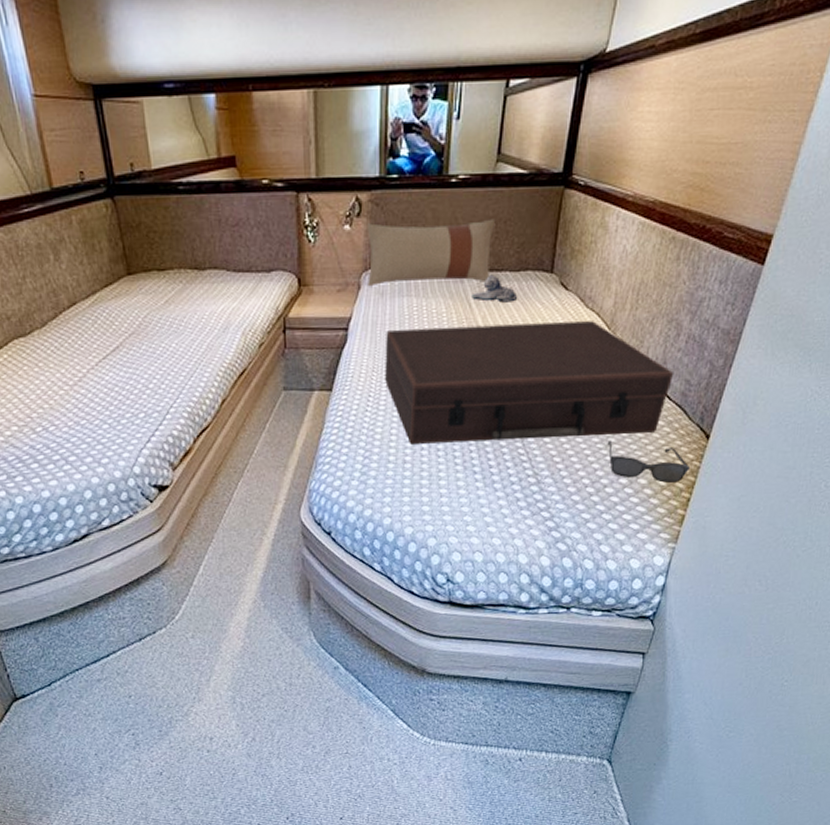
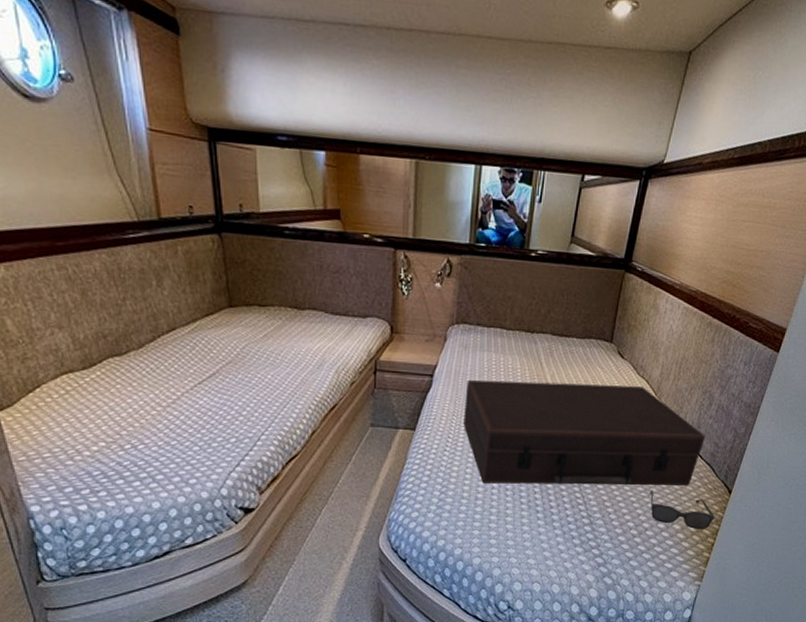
pillow: present [366,218,496,287] -> none [453,283,567,346]
plush toy: present [470,274,518,303] -> none [542,339,582,365]

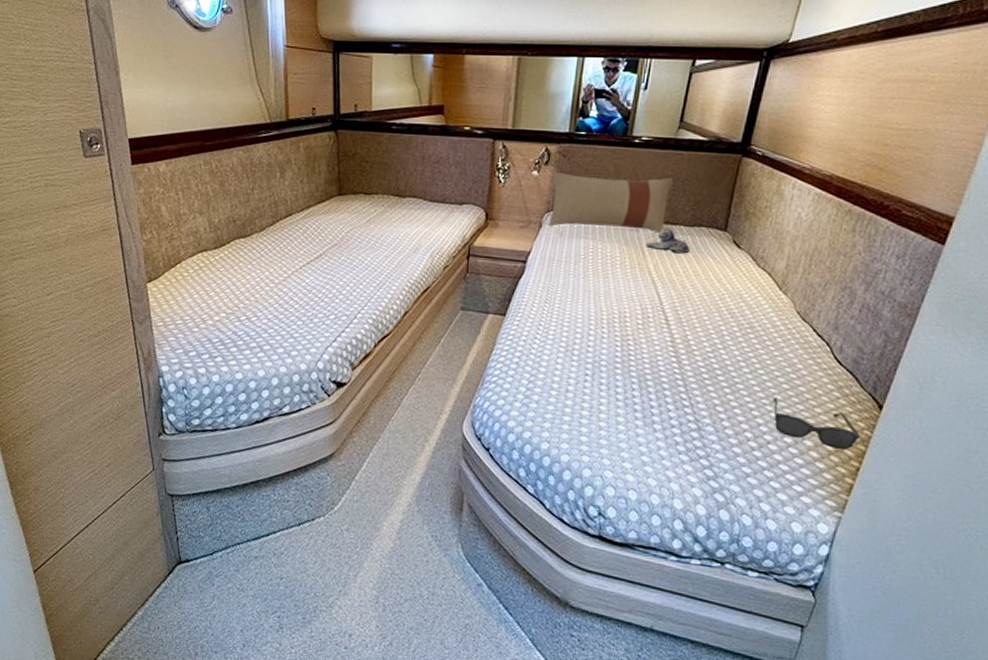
pillow: none [453,283,567,346] -> present [549,171,674,234]
suitcase: present [464,379,705,485] -> none [556,266,845,395]
plush toy: none [542,339,582,365] -> present [644,227,691,254]

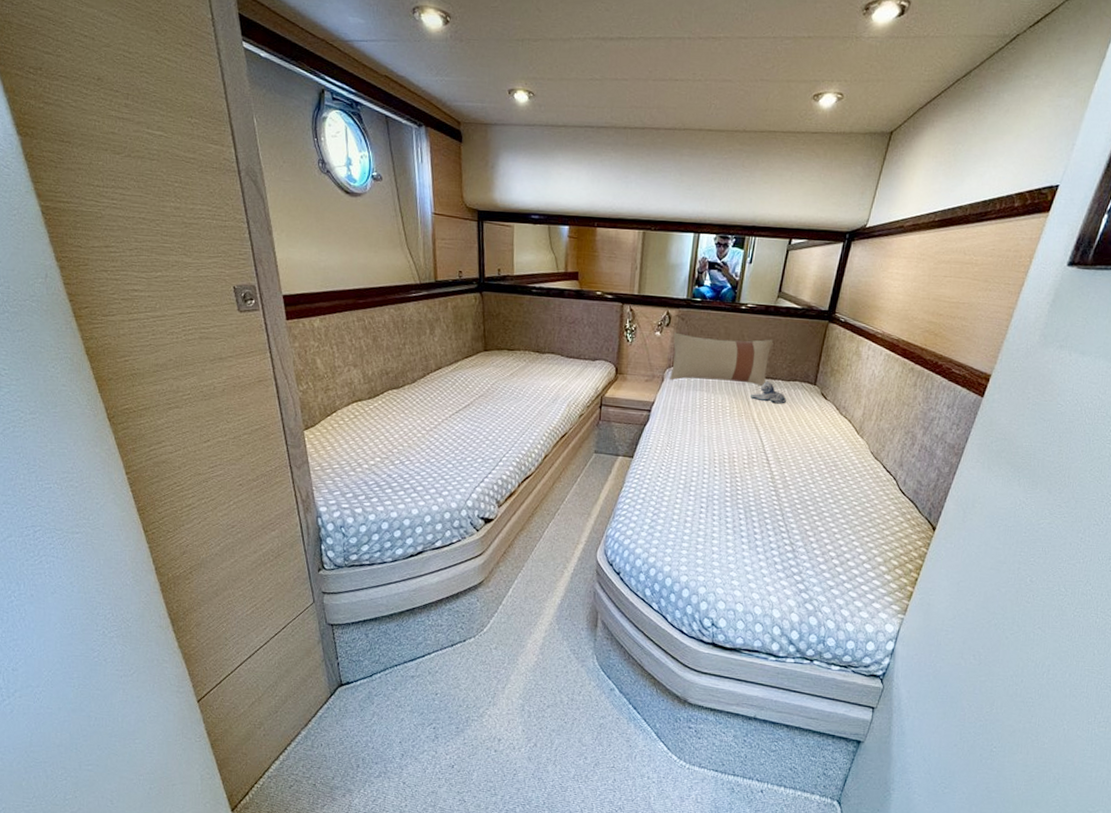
sunglasses: present [773,397,861,449] -> none [851,522,919,564]

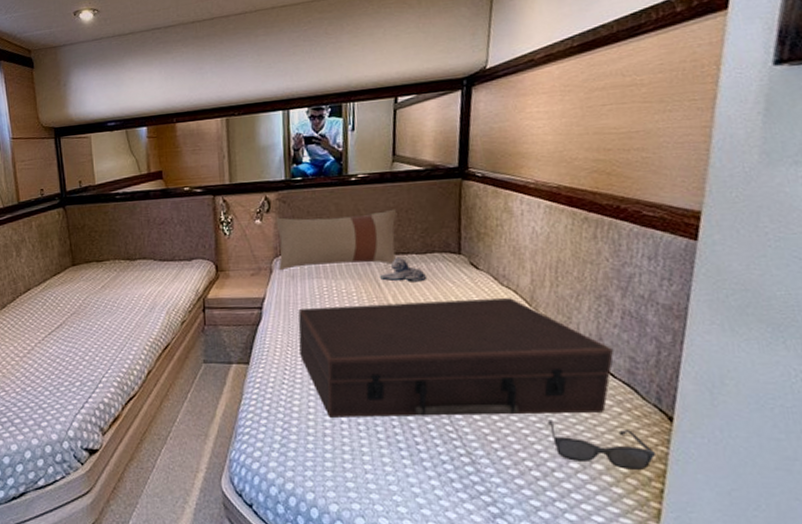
suitcase: none [676,414,908,520] -> present [298,298,613,417]
sunglasses: none [851,522,919,564] -> present [547,419,657,470]

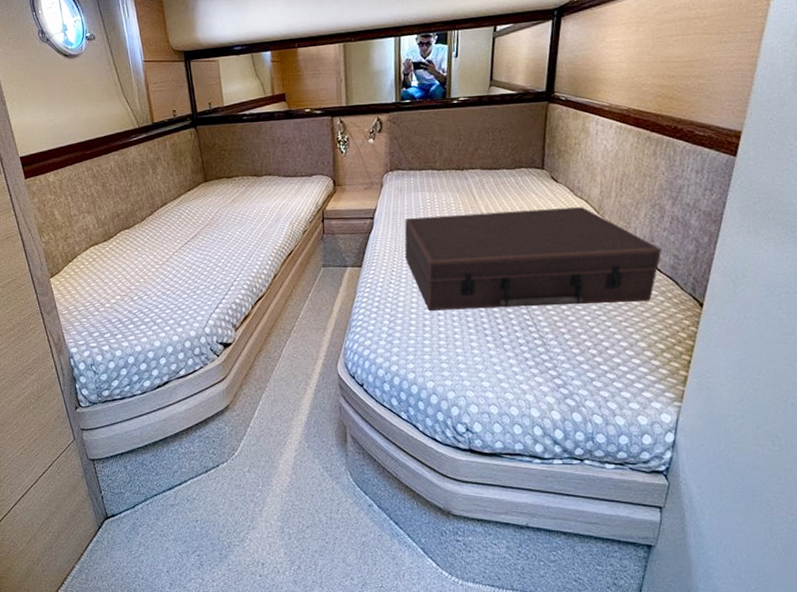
pillow: present [275,209,397,271] -> none [386,129,492,185]
plush toy: present [379,257,427,282] -> none [474,172,515,194]
sunglasses: present [547,419,657,470] -> none [605,308,688,346]

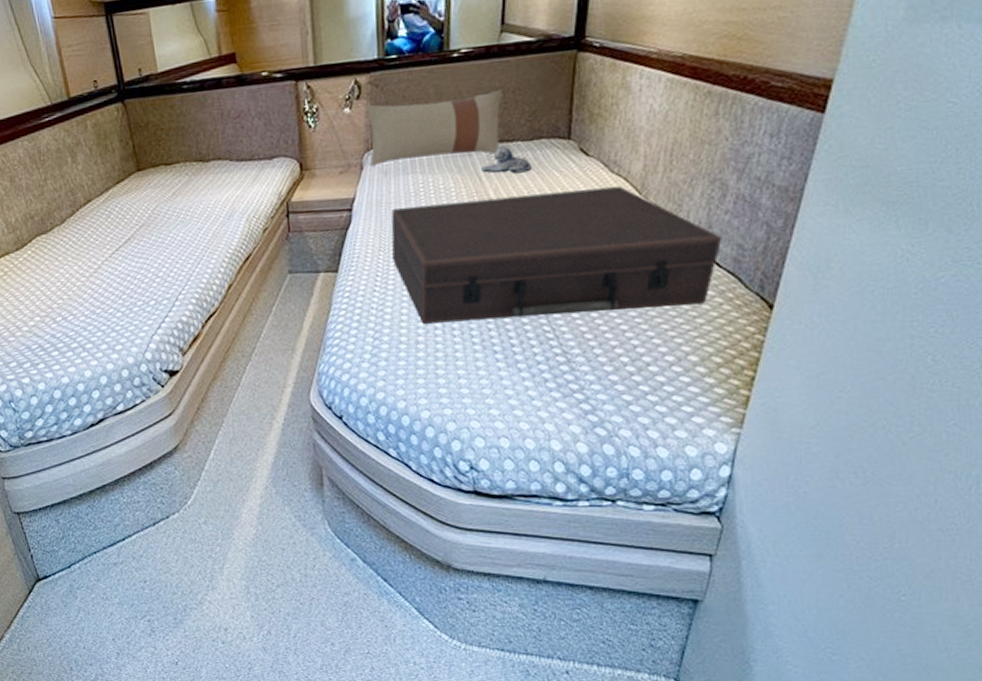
pillow: none [386,129,492,185] -> present [367,89,503,167]
plush toy: none [474,172,515,194] -> present [480,145,533,174]

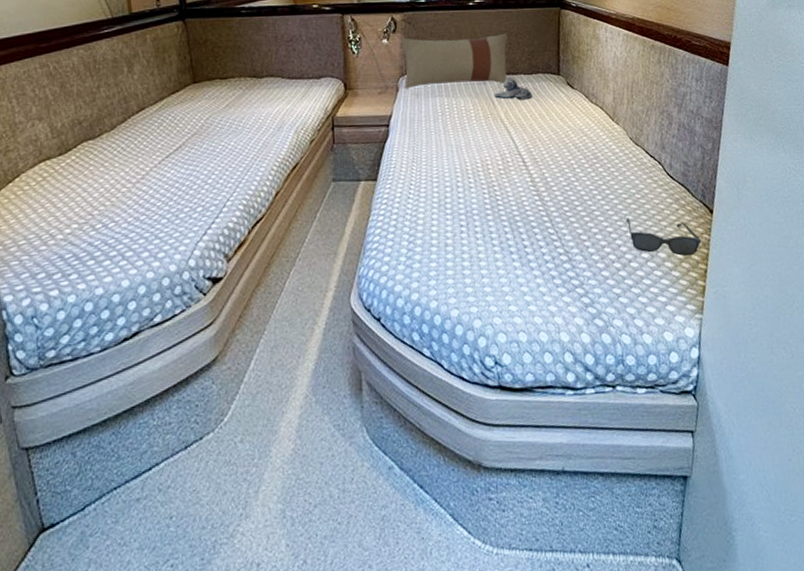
suitcase: present [391,186,721,324] -> none [422,114,672,228]
sunglasses: none [647,313,752,360] -> present [626,218,702,256]

